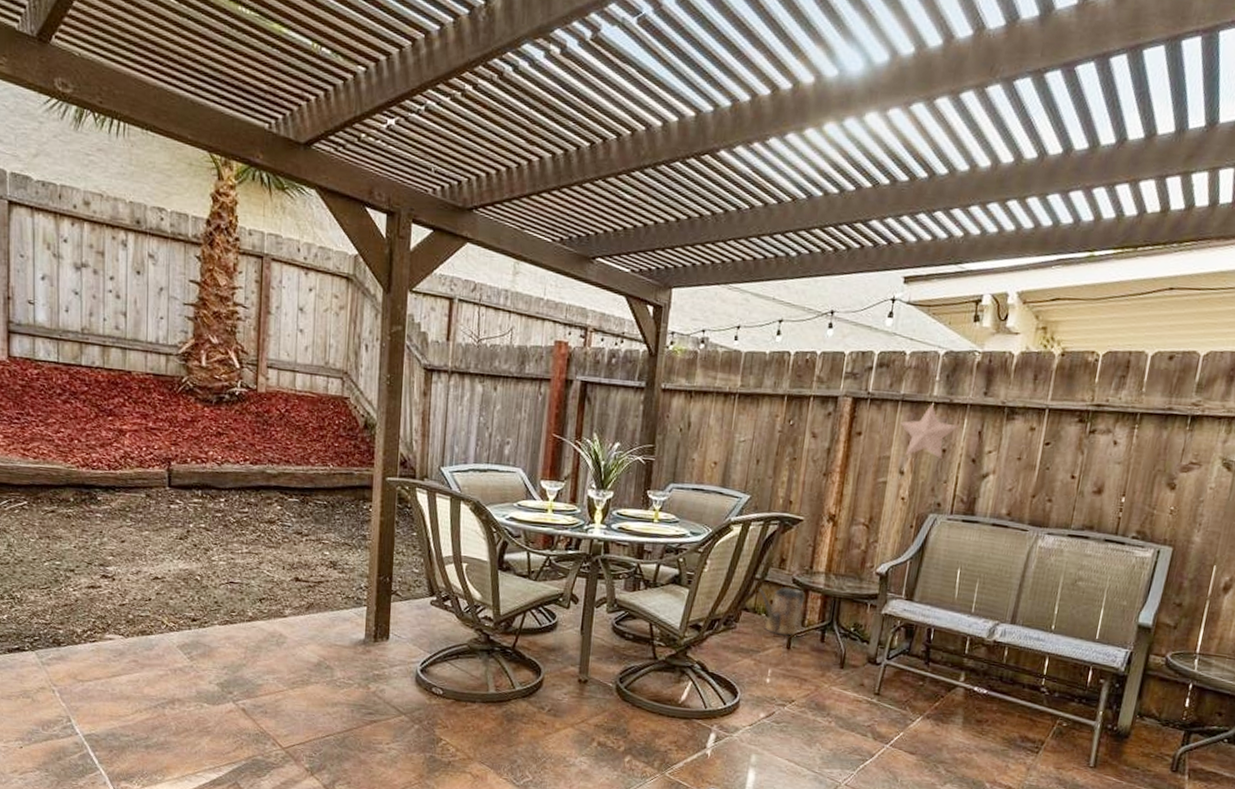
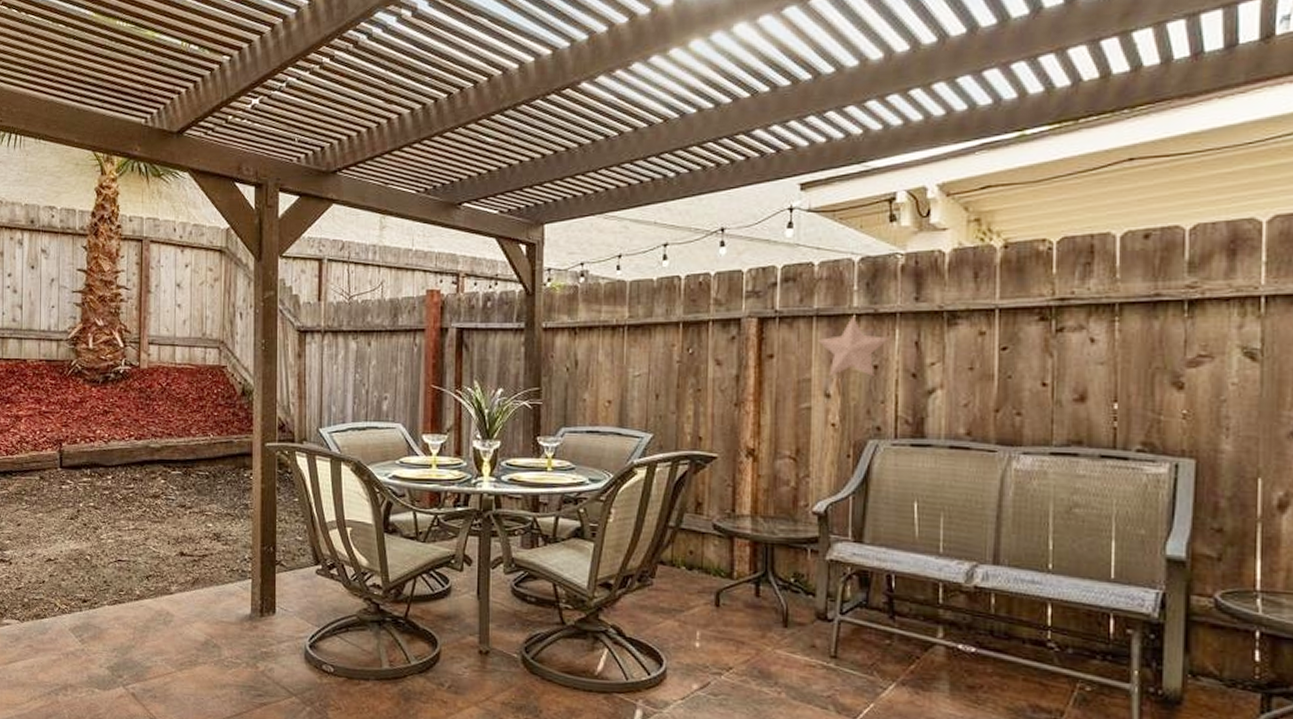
watering can: present [758,587,805,636] -> none [673,535,733,591]

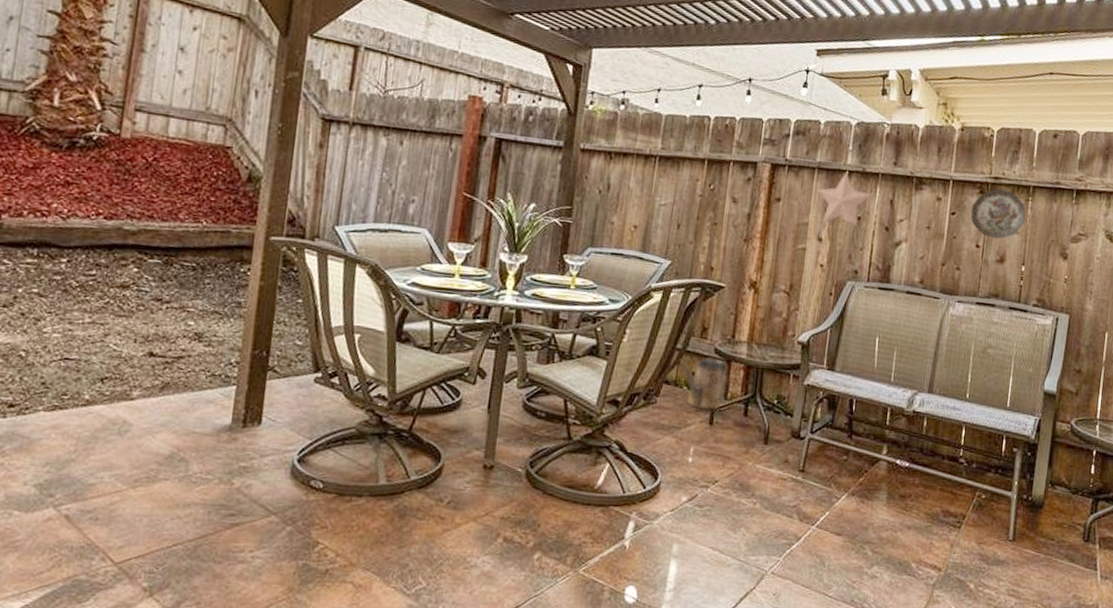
watering can: none [673,535,733,591] -> present [679,358,728,410]
decorative plate: none [1029,312,1113,373] -> present [970,188,1026,240]

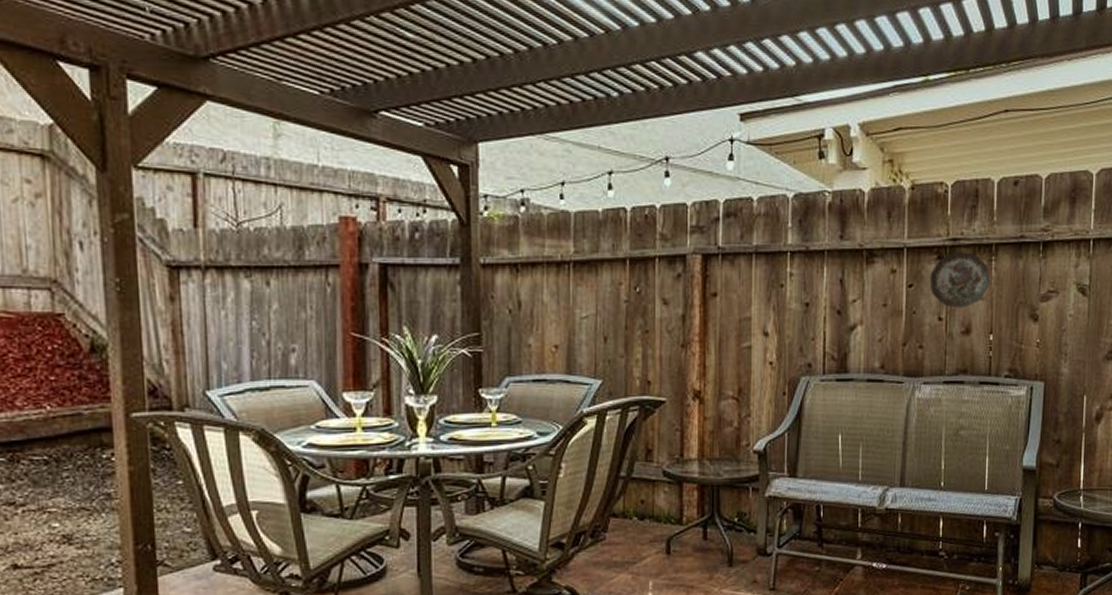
watering can: present [679,358,728,410] -> none [625,482,682,540]
decorative star: present [817,173,872,227] -> none [757,254,818,315]

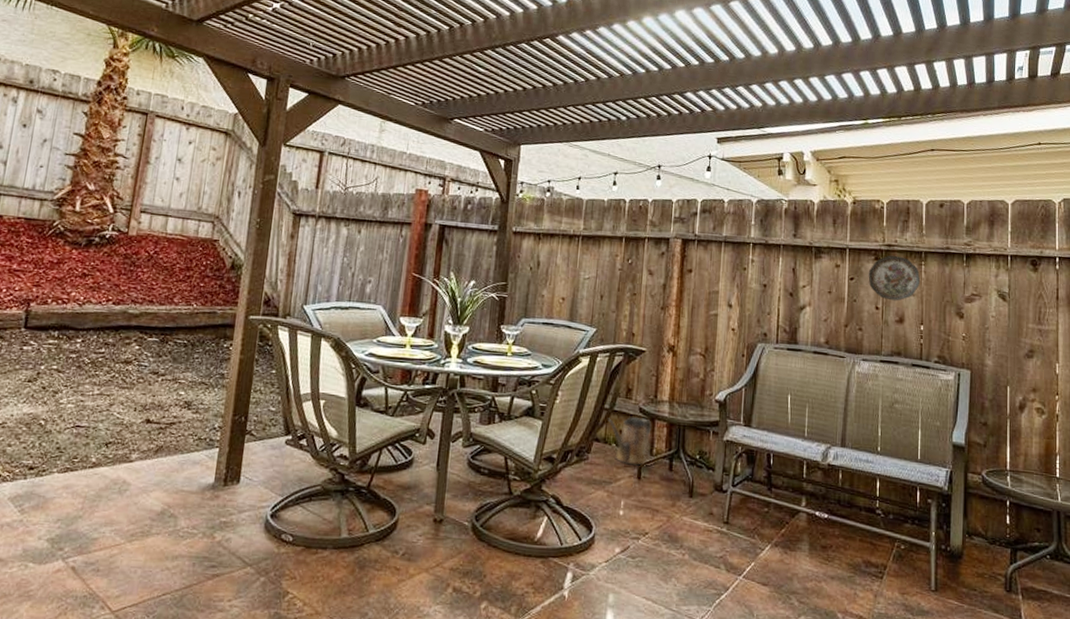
watering can: none [625,482,682,540] -> present [607,417,652,466]

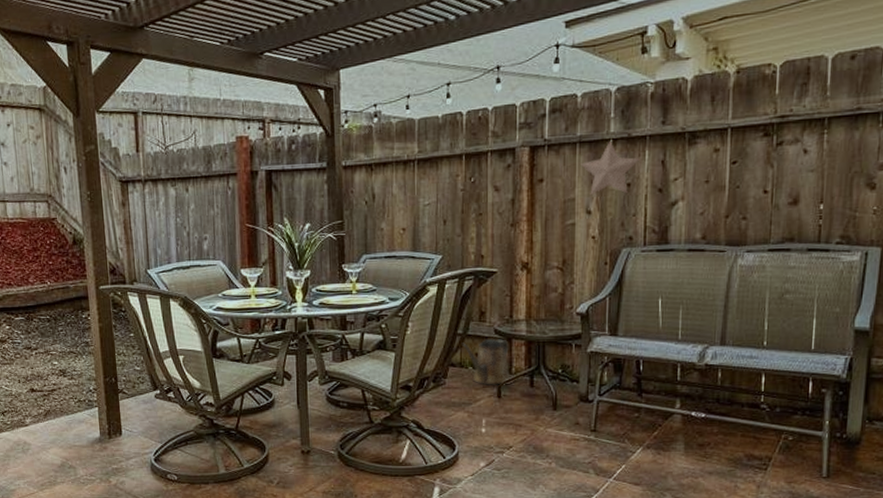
decorative star: none [725,245,775,294] -> present [580,141,640,195]
decorative plate: present [868,255,921,301] -> none [755,127,822,181]

